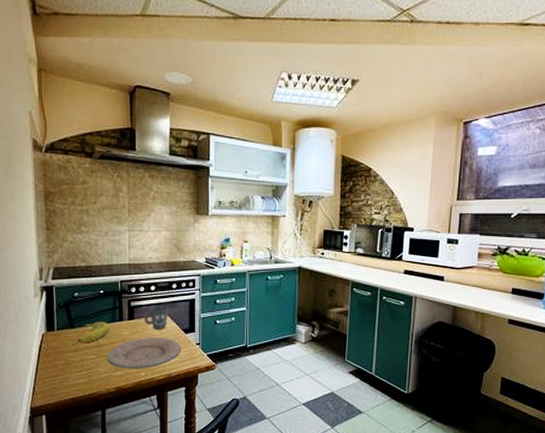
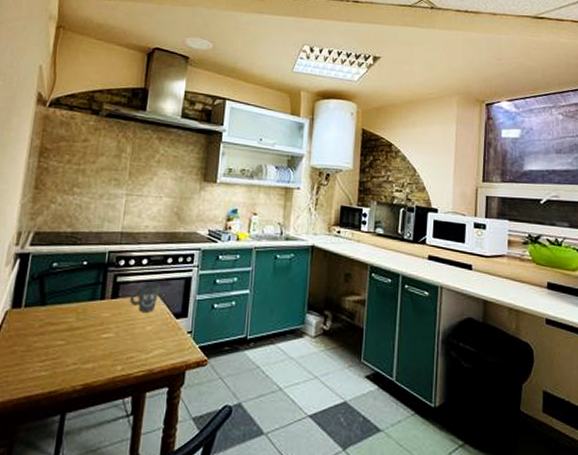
fruit: present [77,322,110,342] -> none [46,299,88,324]
plate: present [107,337,181,369] -> none [78,320,169,361]

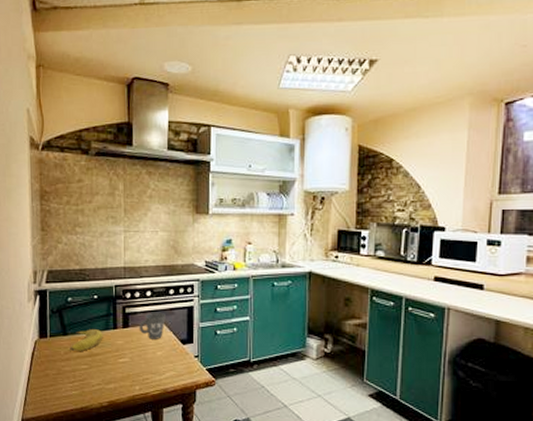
fruit: none [46,299,88,324] -> present [70,329,103,351]

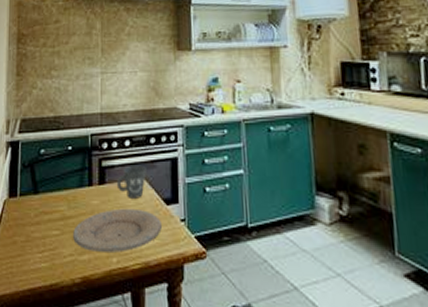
fruit: present [70,329,103,351] -> none [41,186,77,213]
plate: none [100,347,178,382] -> present [73,208,162,253]

